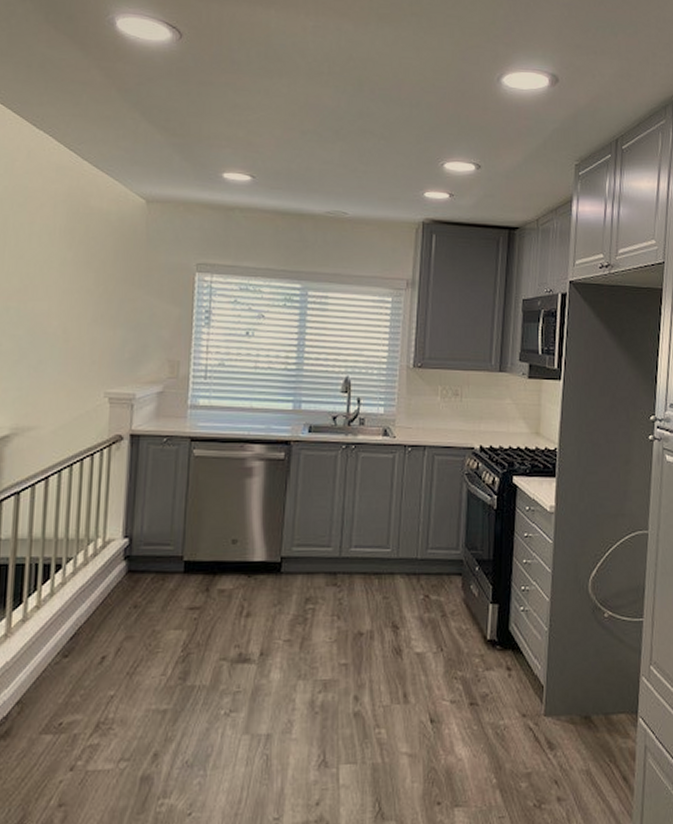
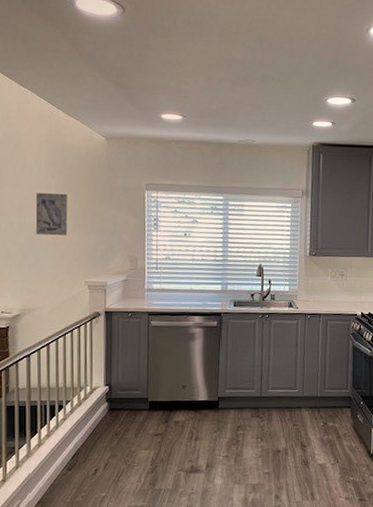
wall art: none [40,269,88,329] -> present [35,192,68,236]

